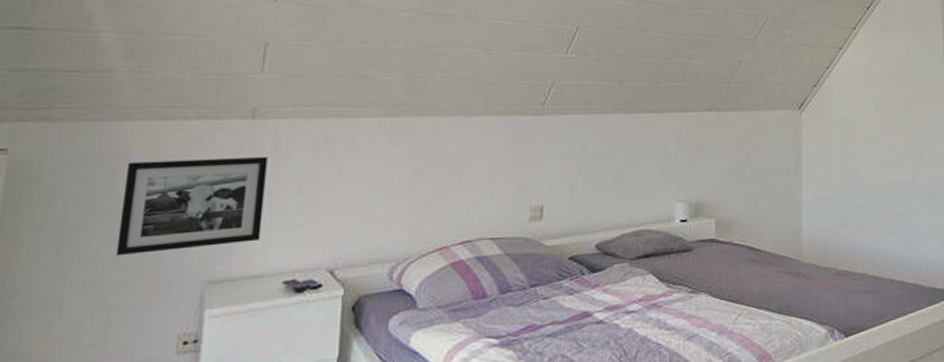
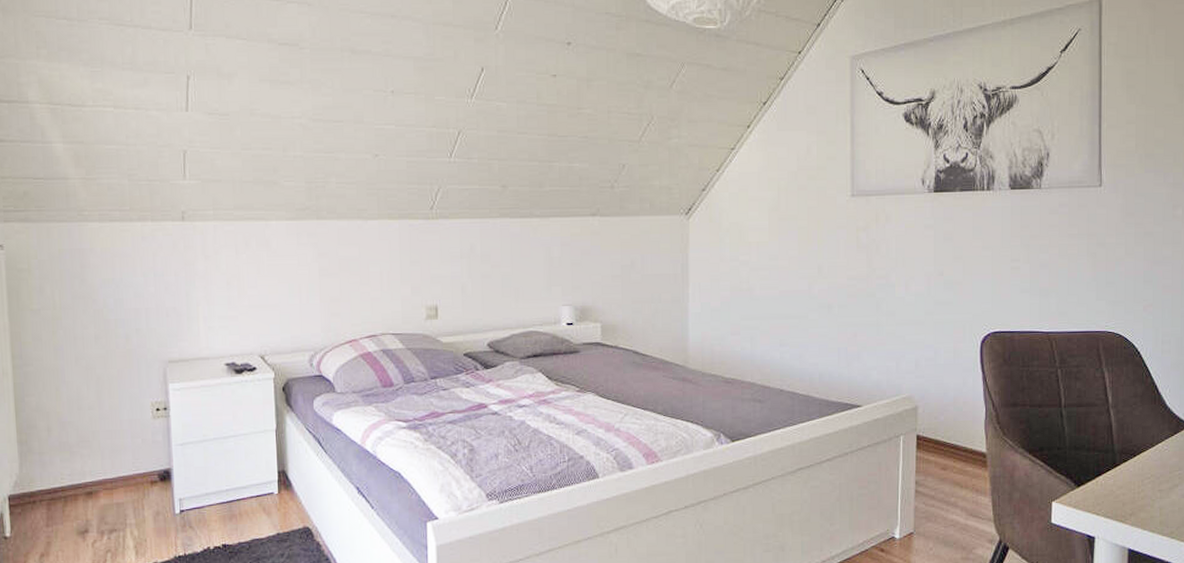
picture frame: present [116,157,268,257] -> none [92,255,203,337]

